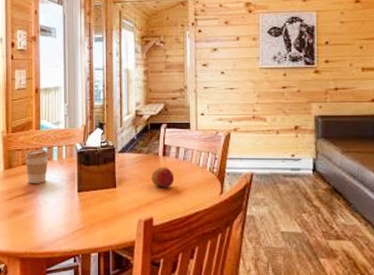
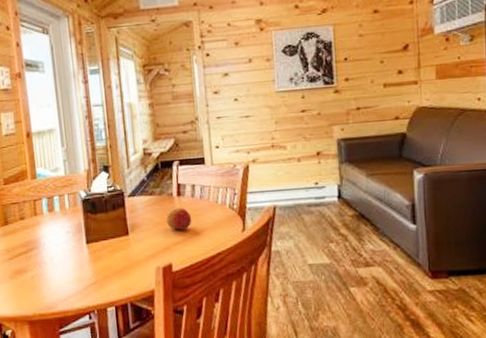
coffee cup: present [24,149,48,184] -> none [21,200,50,240]

